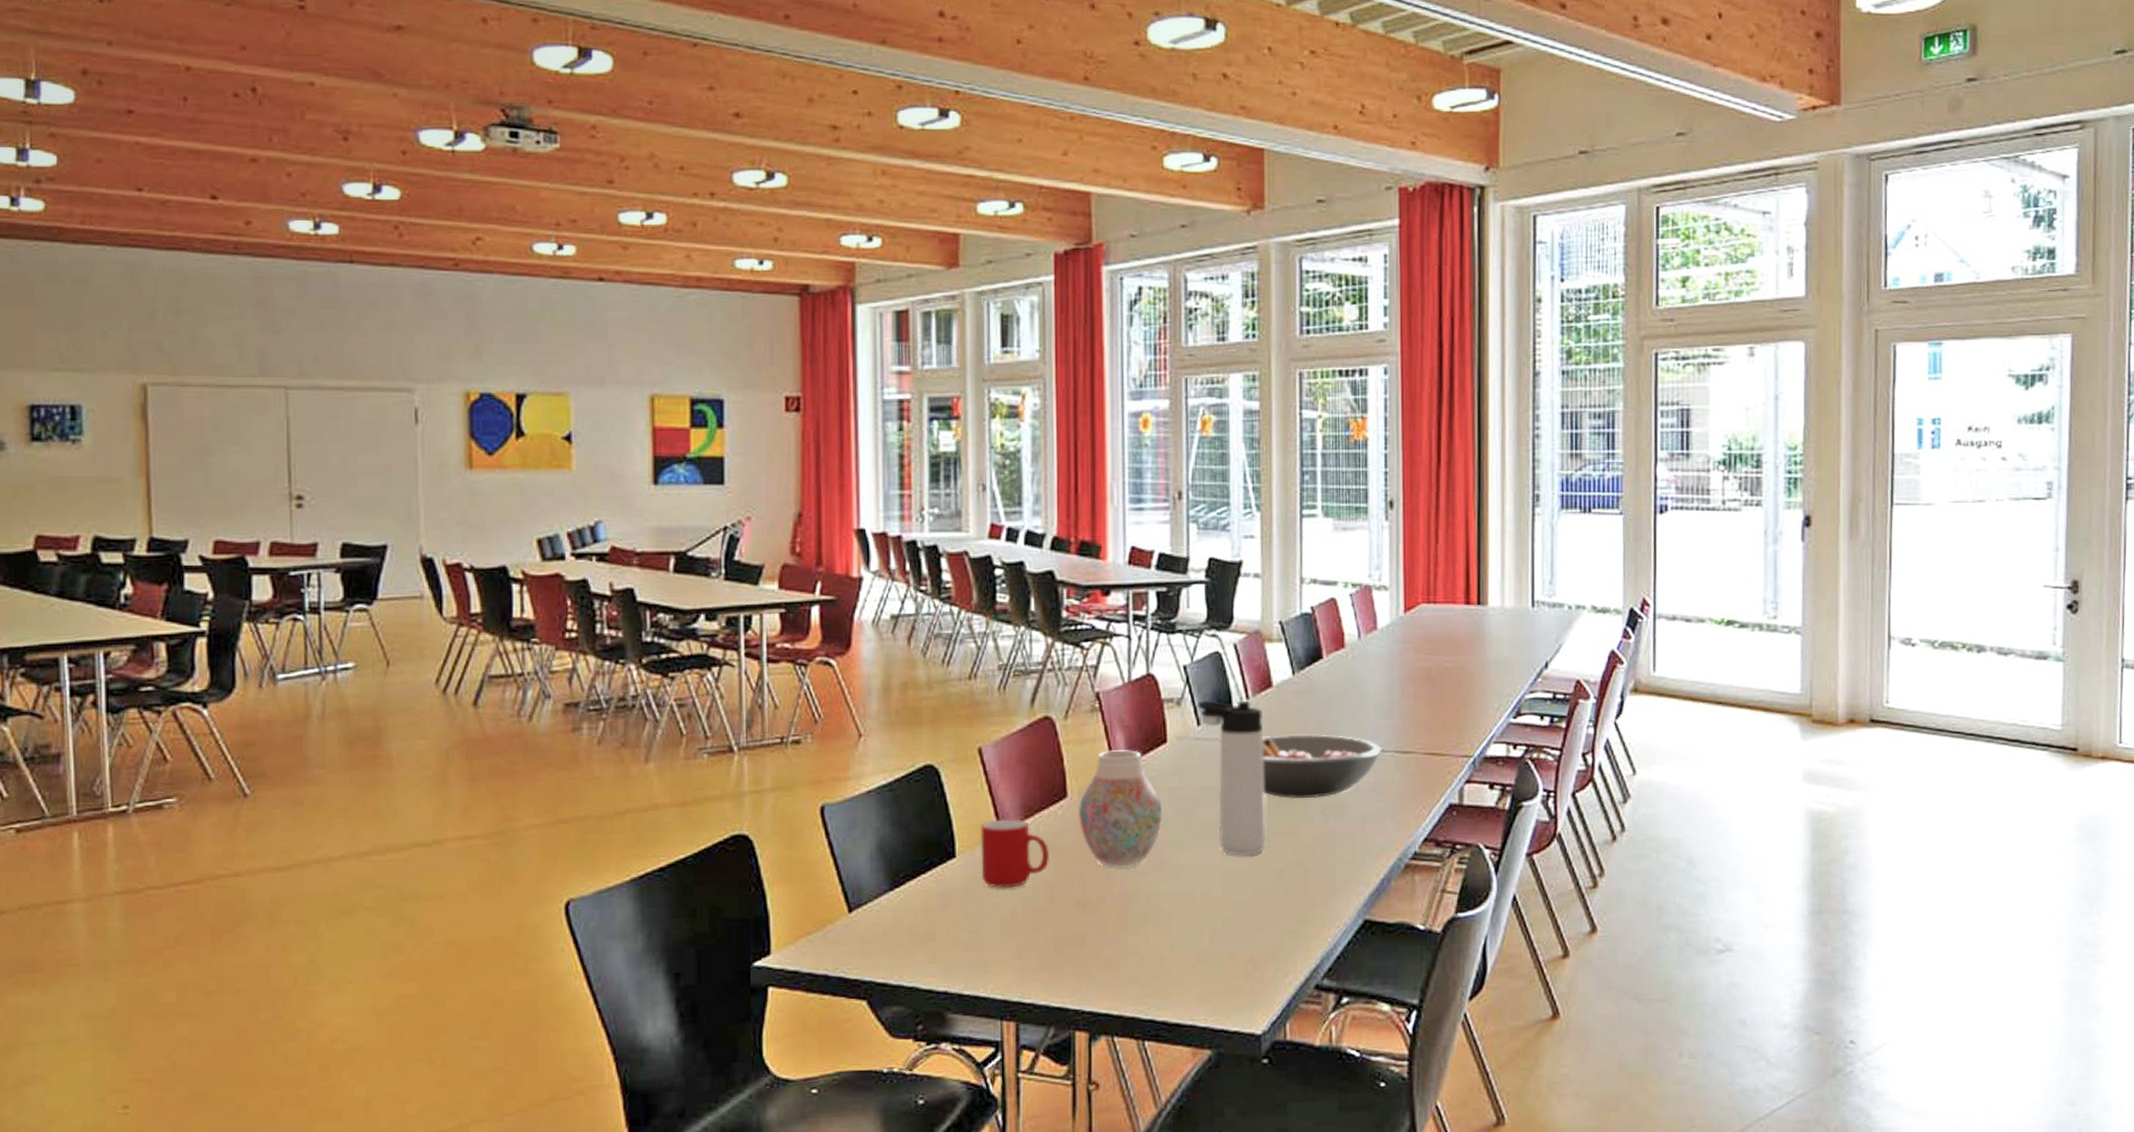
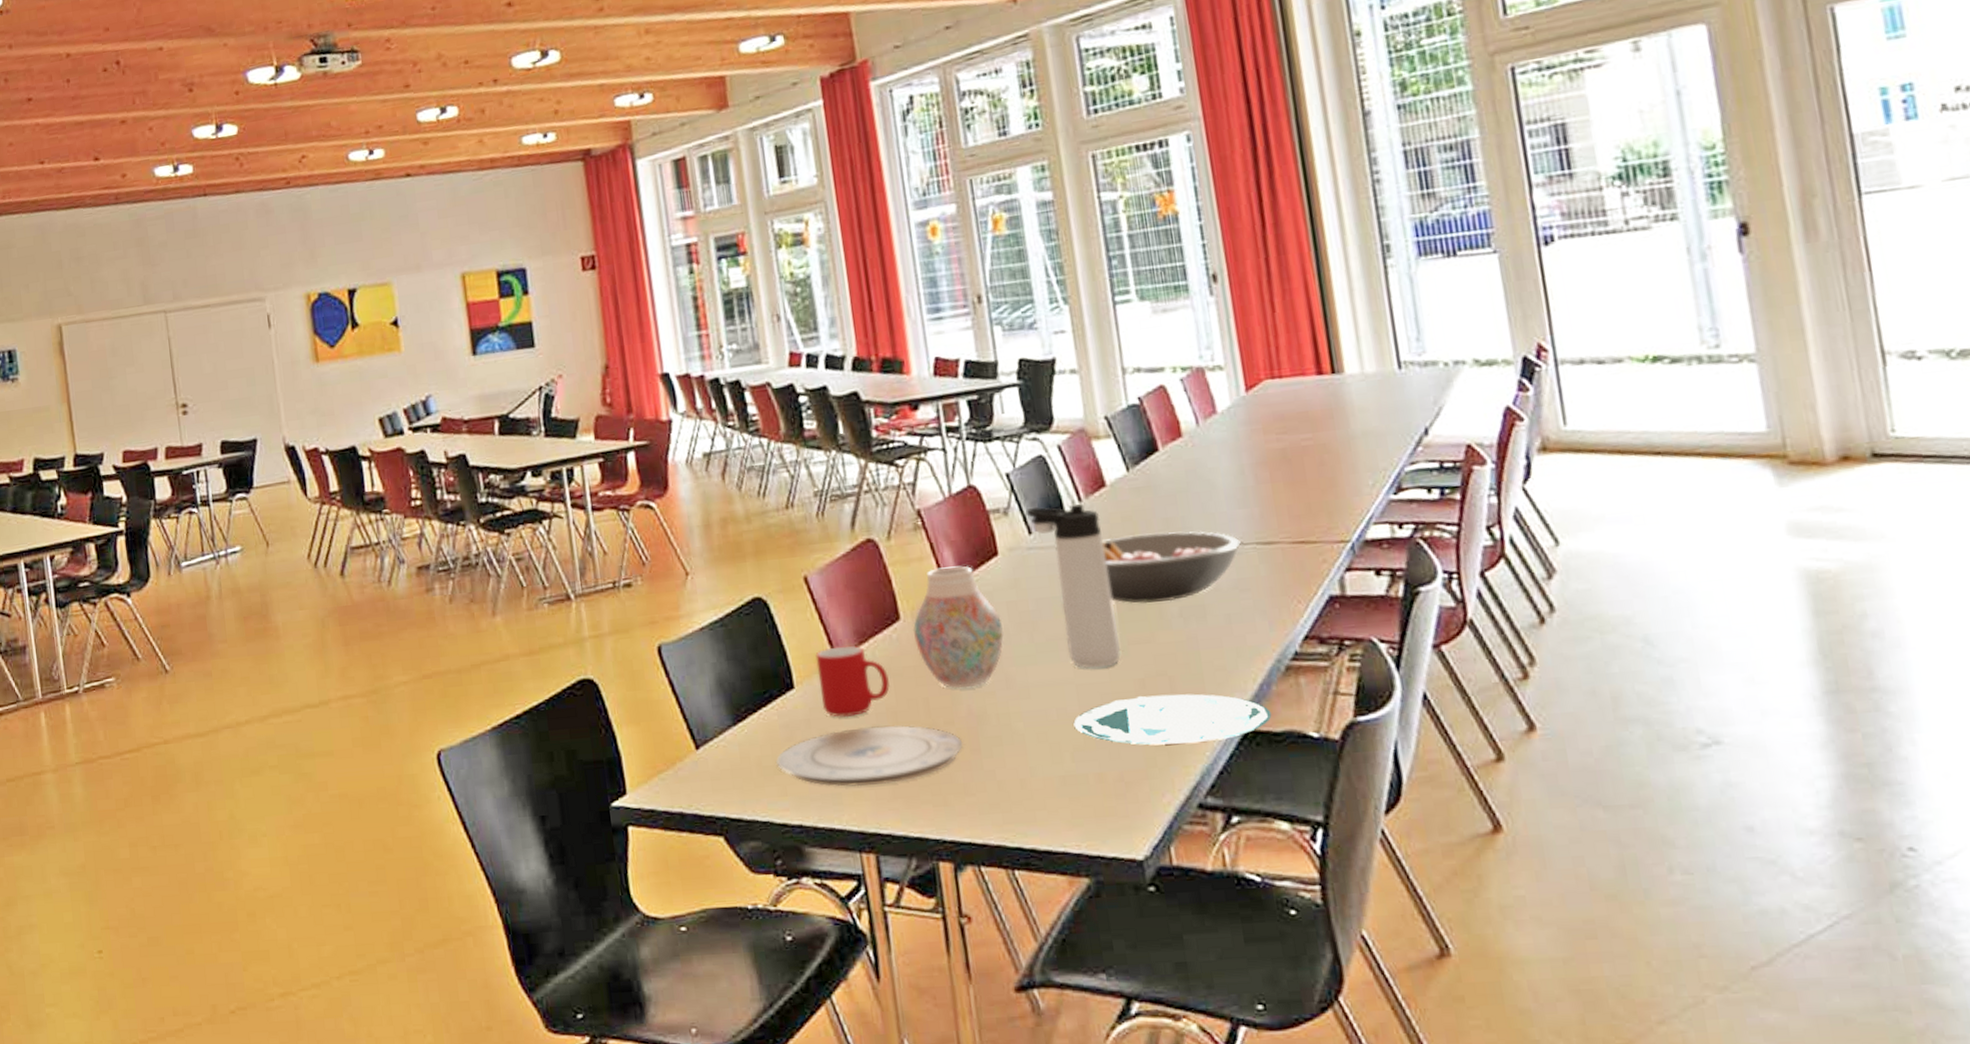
plate: none [929,899,1112,957] -> present [776,725,963,787]
plate: none [1215,883,1388,930] -> present [1073,694,1272,745]

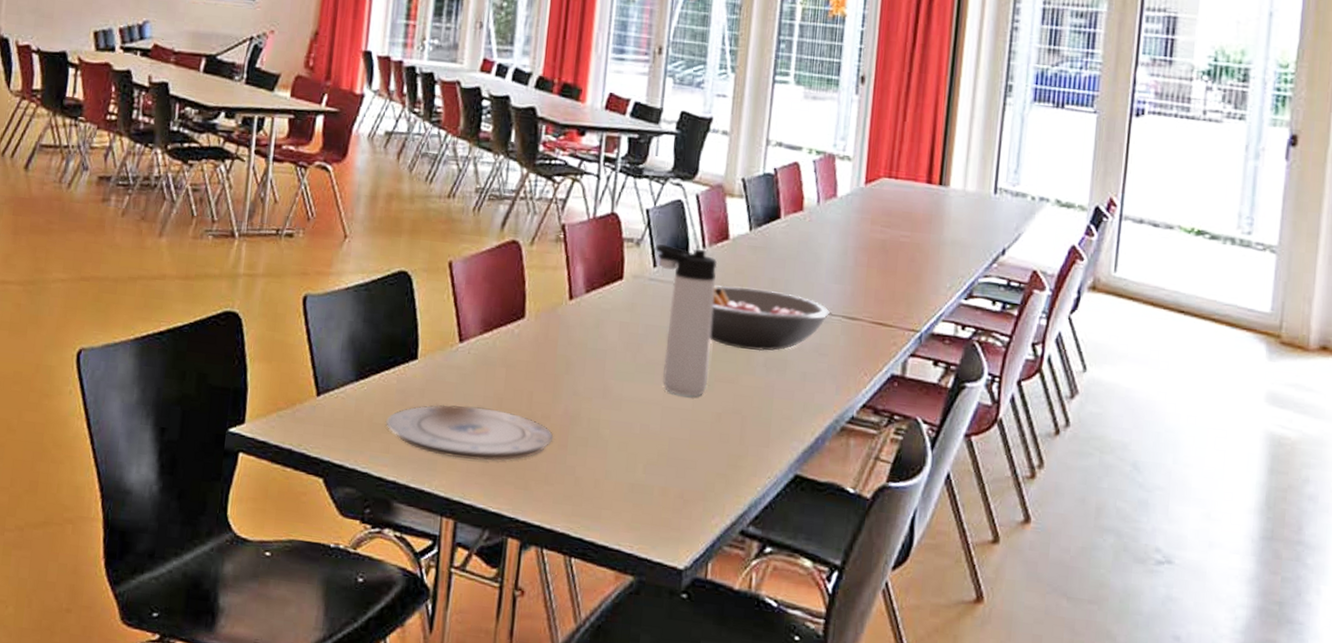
cup: present [815,645,890,718] -> none [438,329,503,395]
vase: present [912,566,1004,688] -> none [533,279,612,391]
plate: present [1073,694,1272,745] -> none [652,427,820,479]

